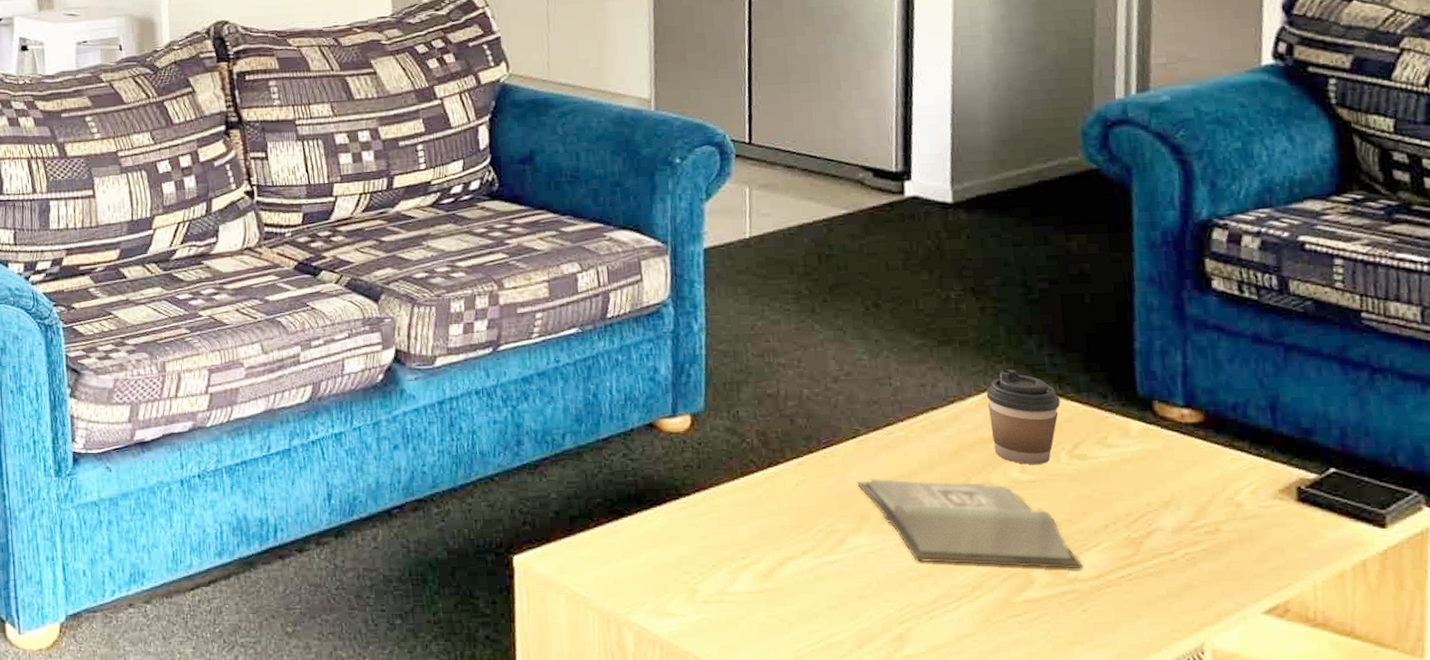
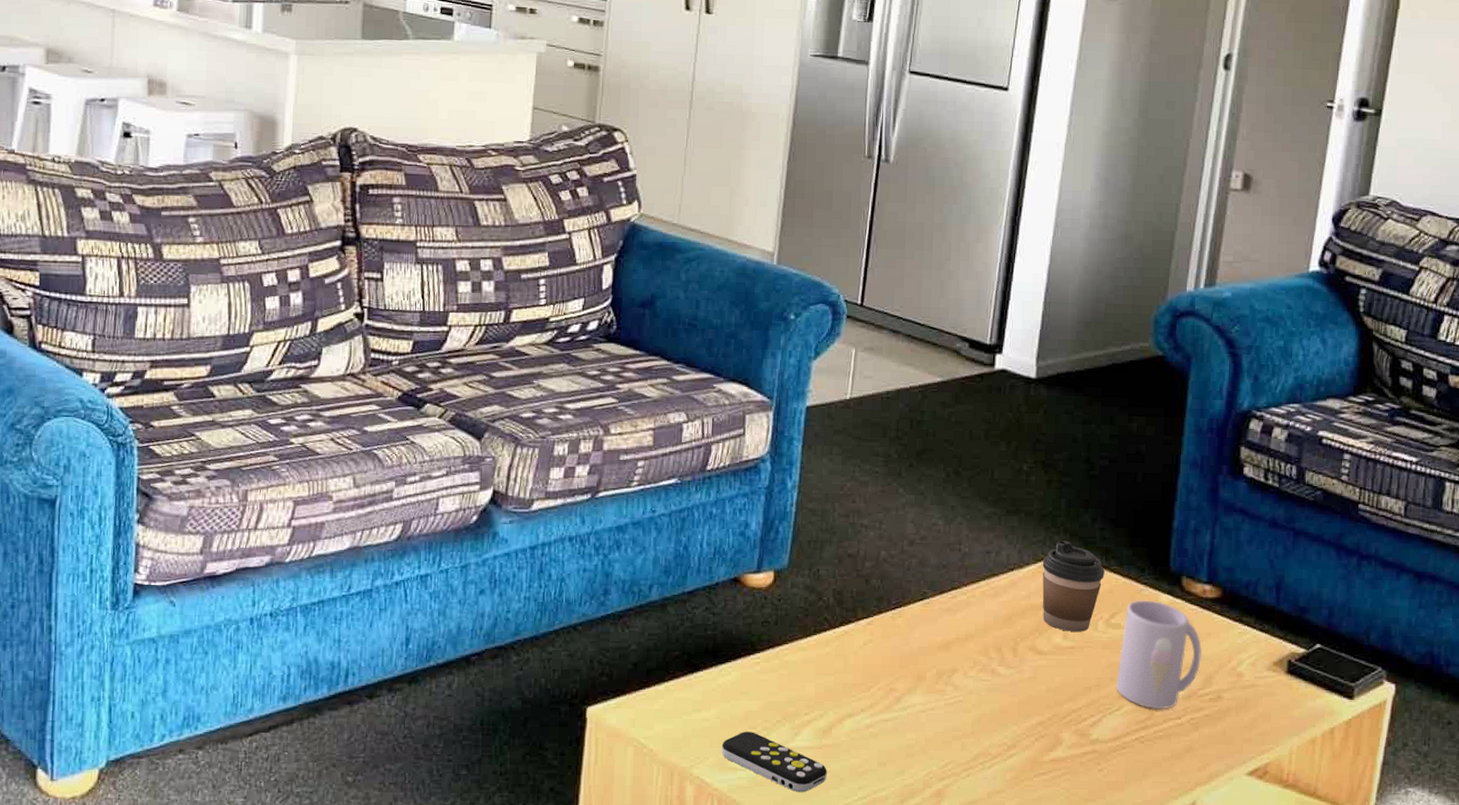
remote control: none [657,577,774,638] -> present [721,732,827,793]
hardback book: present [857,479,1084,569] -> none [919,641,1105,731]
mug: none [1089,428,1189,544] -> present [1115,600,1202,709]

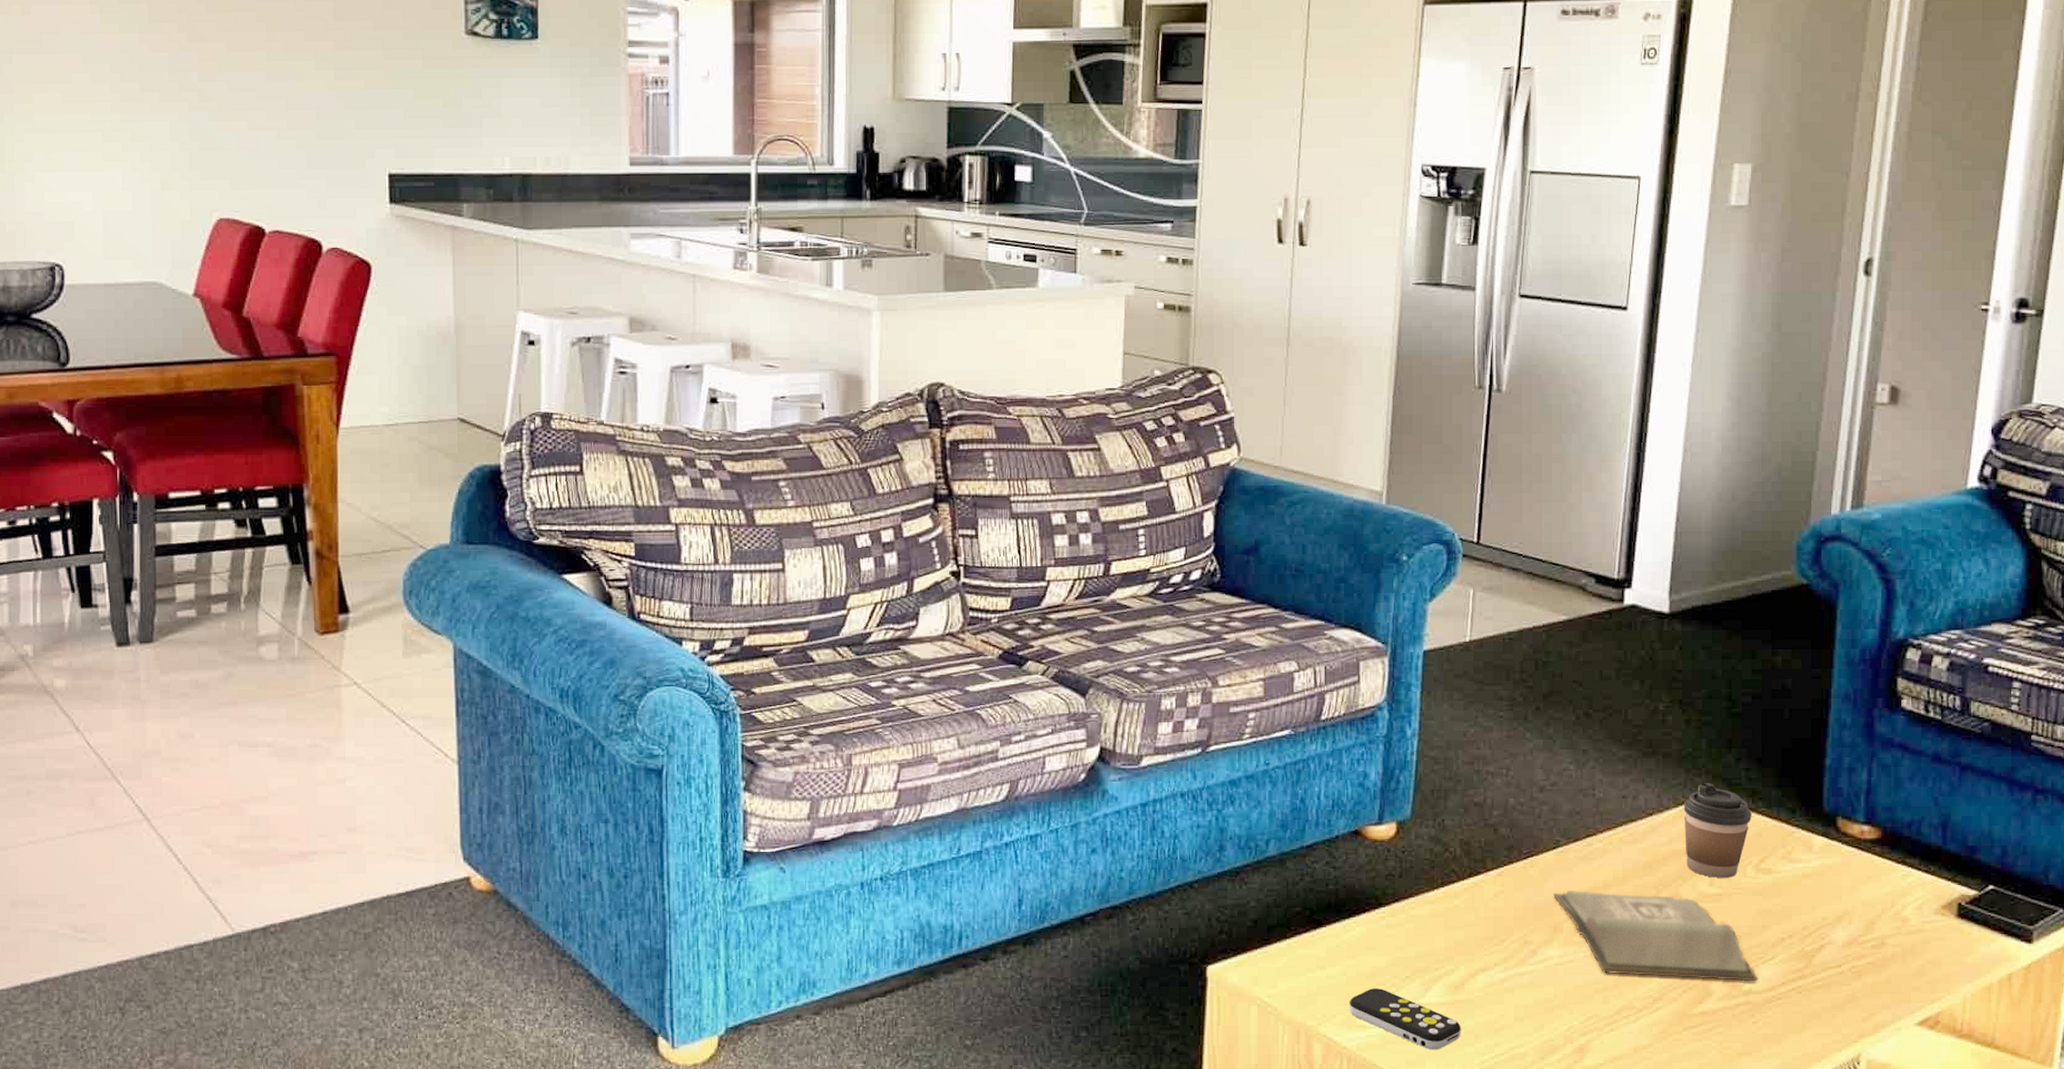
hardback book: none [919,641,1105,731] -> present [1553,891,1758,982]
mug: present [1115,600,1202,709] -> none [1768,843,1861,957]

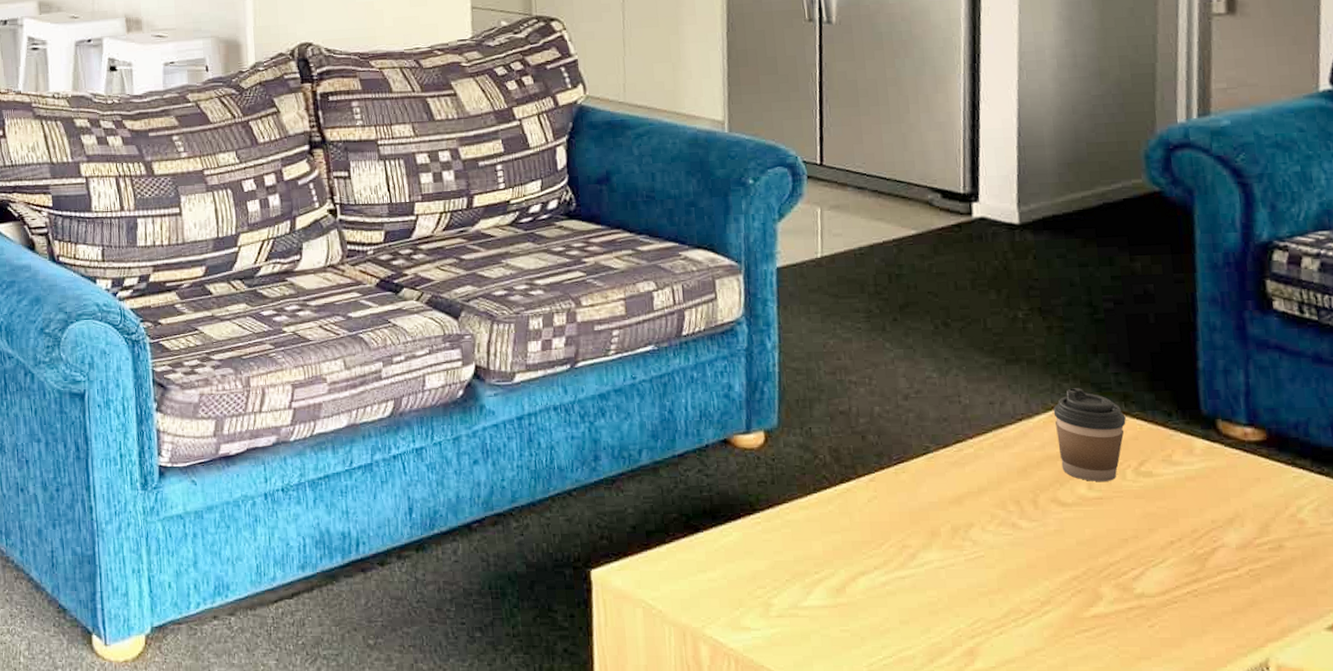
remote control: present [1349,988,1461,1050] -> none [731,591,847,652]
hardback book: present [1553,891,1758,982] -> none [928,495,1150,585]

